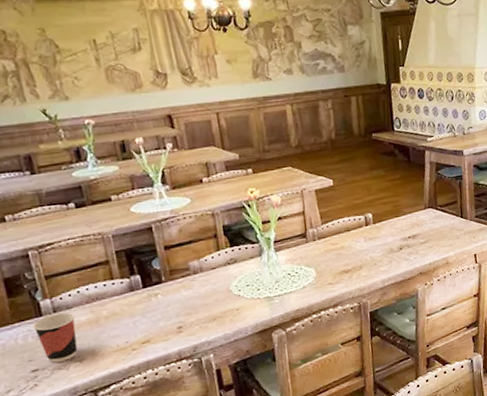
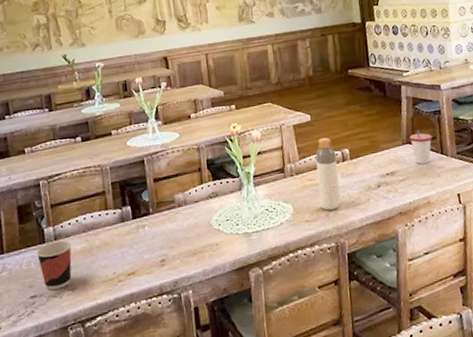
bottle: none [338,202,363,273] -> present [315,137,341,211]
cup: none [432,194,453,227] -> present [410,129,432,164]

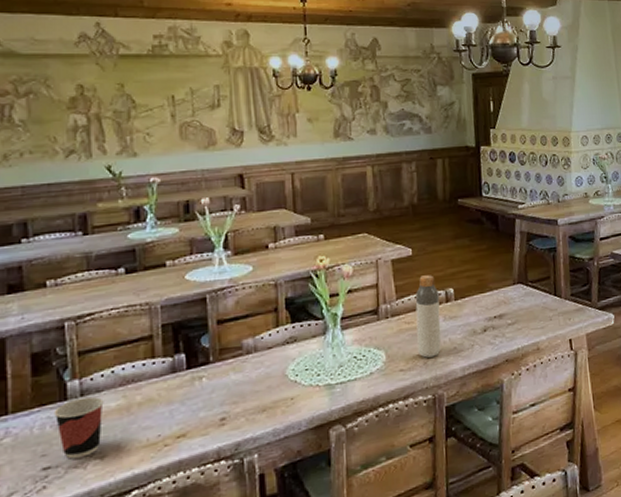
cup: present [410,129,432,164] -> none [522,267,546,306]

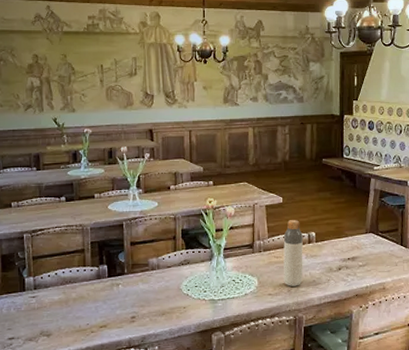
cup: present [54,396,104,459] -> none [16,290,50,334]

